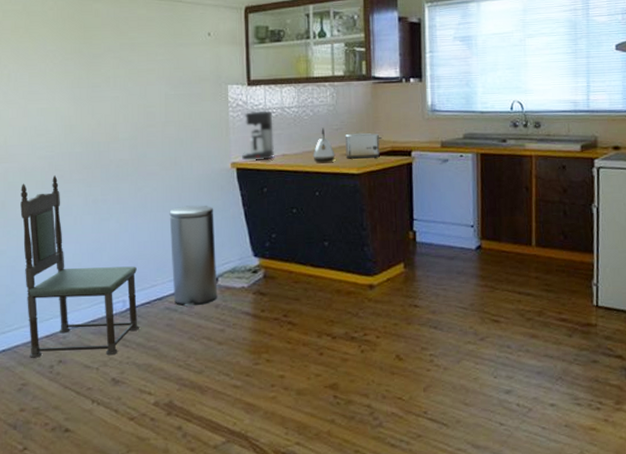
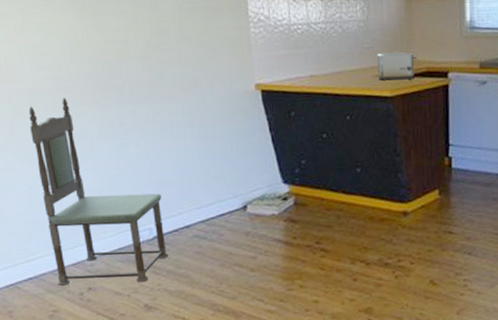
pedal bin: present [169,205,218,307] -> none [191,129,248,234]
coffee maker: present [242,110,275,161] -> none [266,26,302,82]
kettle: present [313,127,336,163] -> none [342,46,367,85]

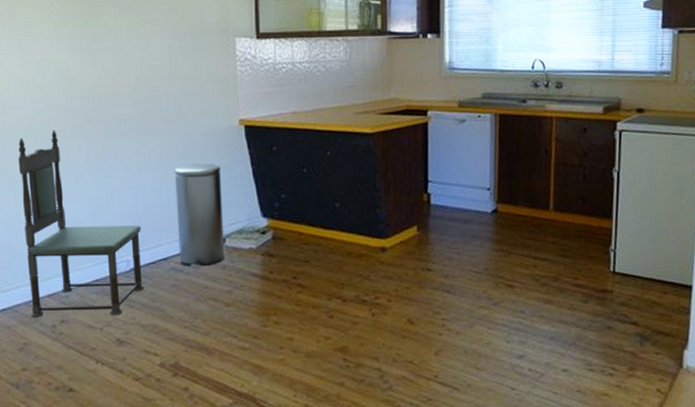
pedal bin: none [191,129,248,234] -> present [174,163,225,267]
toaster: present [377,51,417,81] -> none [358,90,398,118]

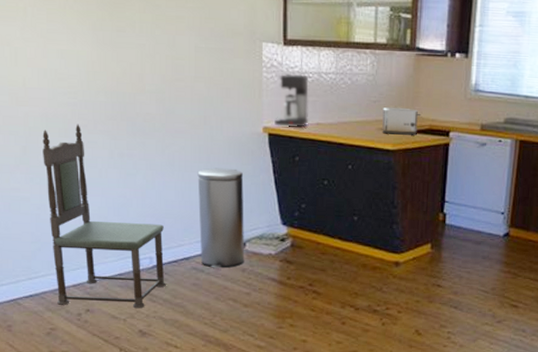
coffee maker: none [250,65,285,118] -> present [274,73,309,128]
toaster: none [358,90,398,118] -> present [381,106,421,135]

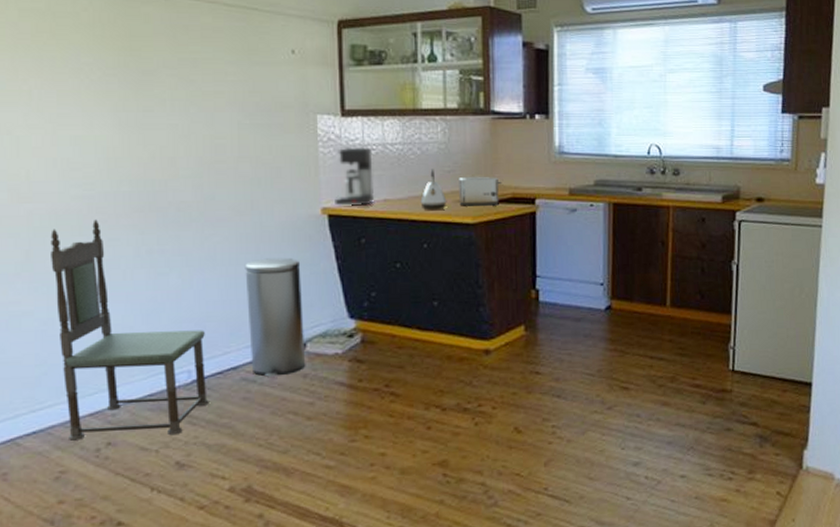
kettle: none [348,98,371,136] -> present [420,169,447,211]

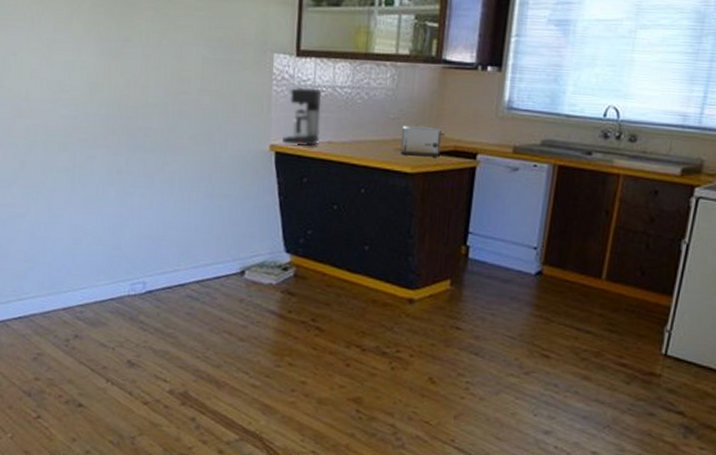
dining chair: present [50,219,209,441] -> none [40,138,160,337]
pedal bin: present [245,257,306,377] -> none [196,188,247,298]
kettle: present [420,169,447,211] -> none [362,115,389,157]

